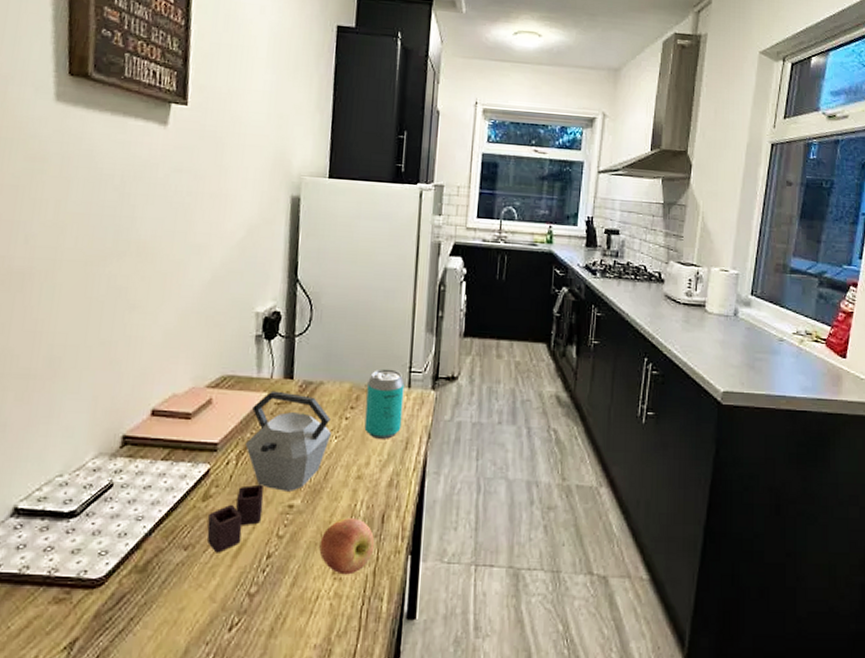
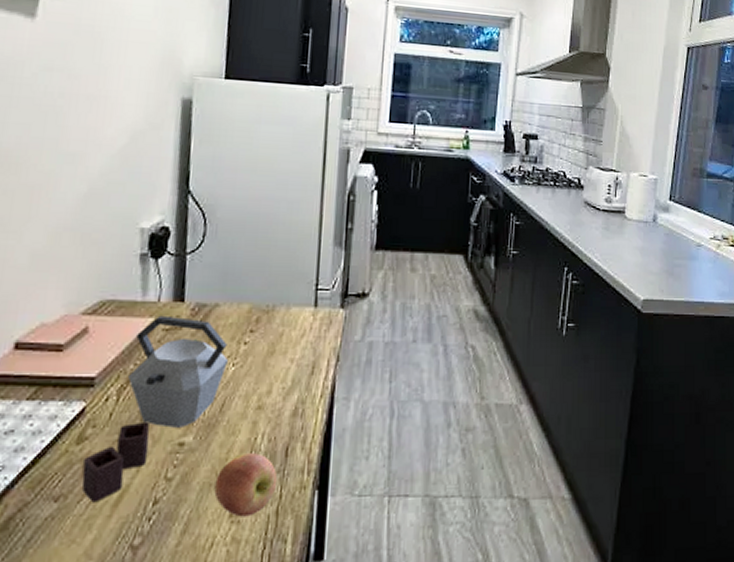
beverage can: present [364,368,405,439] -> none [265,287,311,364]

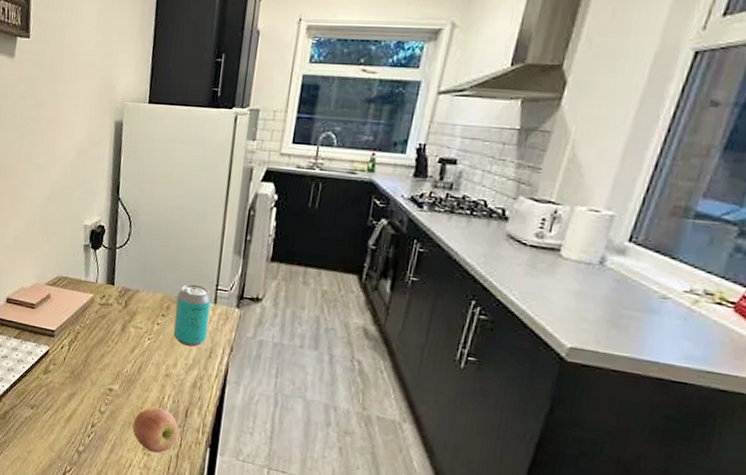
kettle: present [82,315,228,503] -> none [47,293,145,416]
beverage can: none [265,287,311,364] -> present [173,284,211,347]

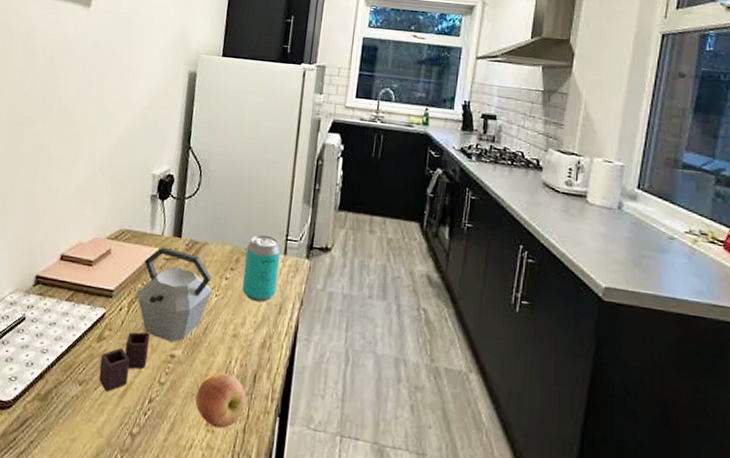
kettle: none [47,293,145,416] -> present [99,246,212,392]

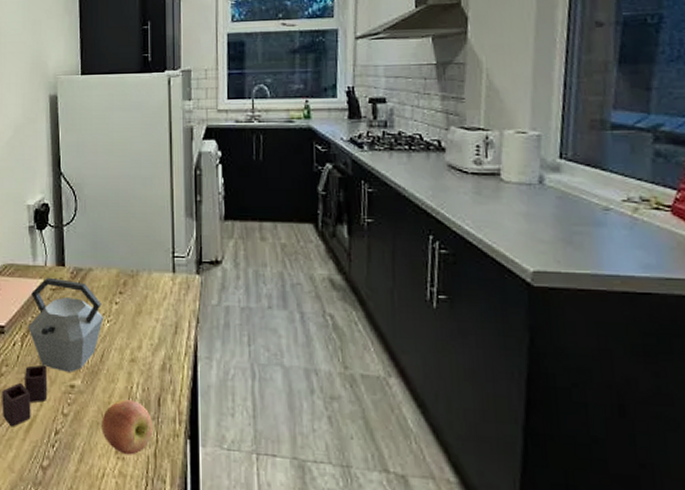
beverage can: present [242,234,281,302] -> none [134,254,169,323]

